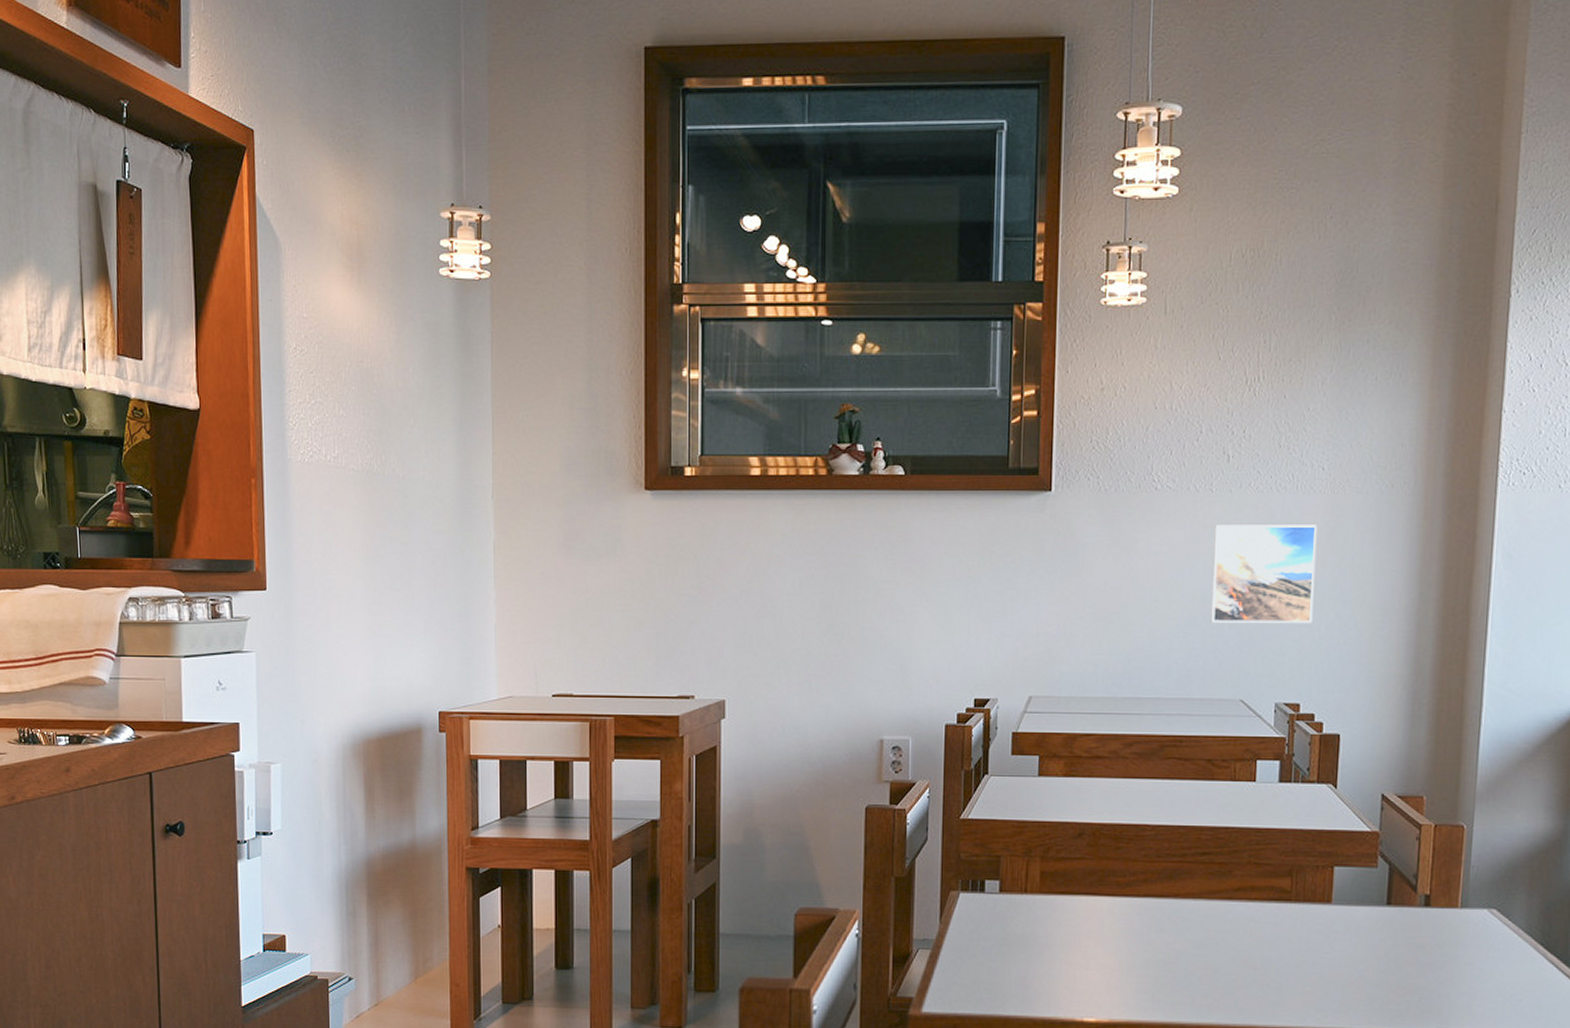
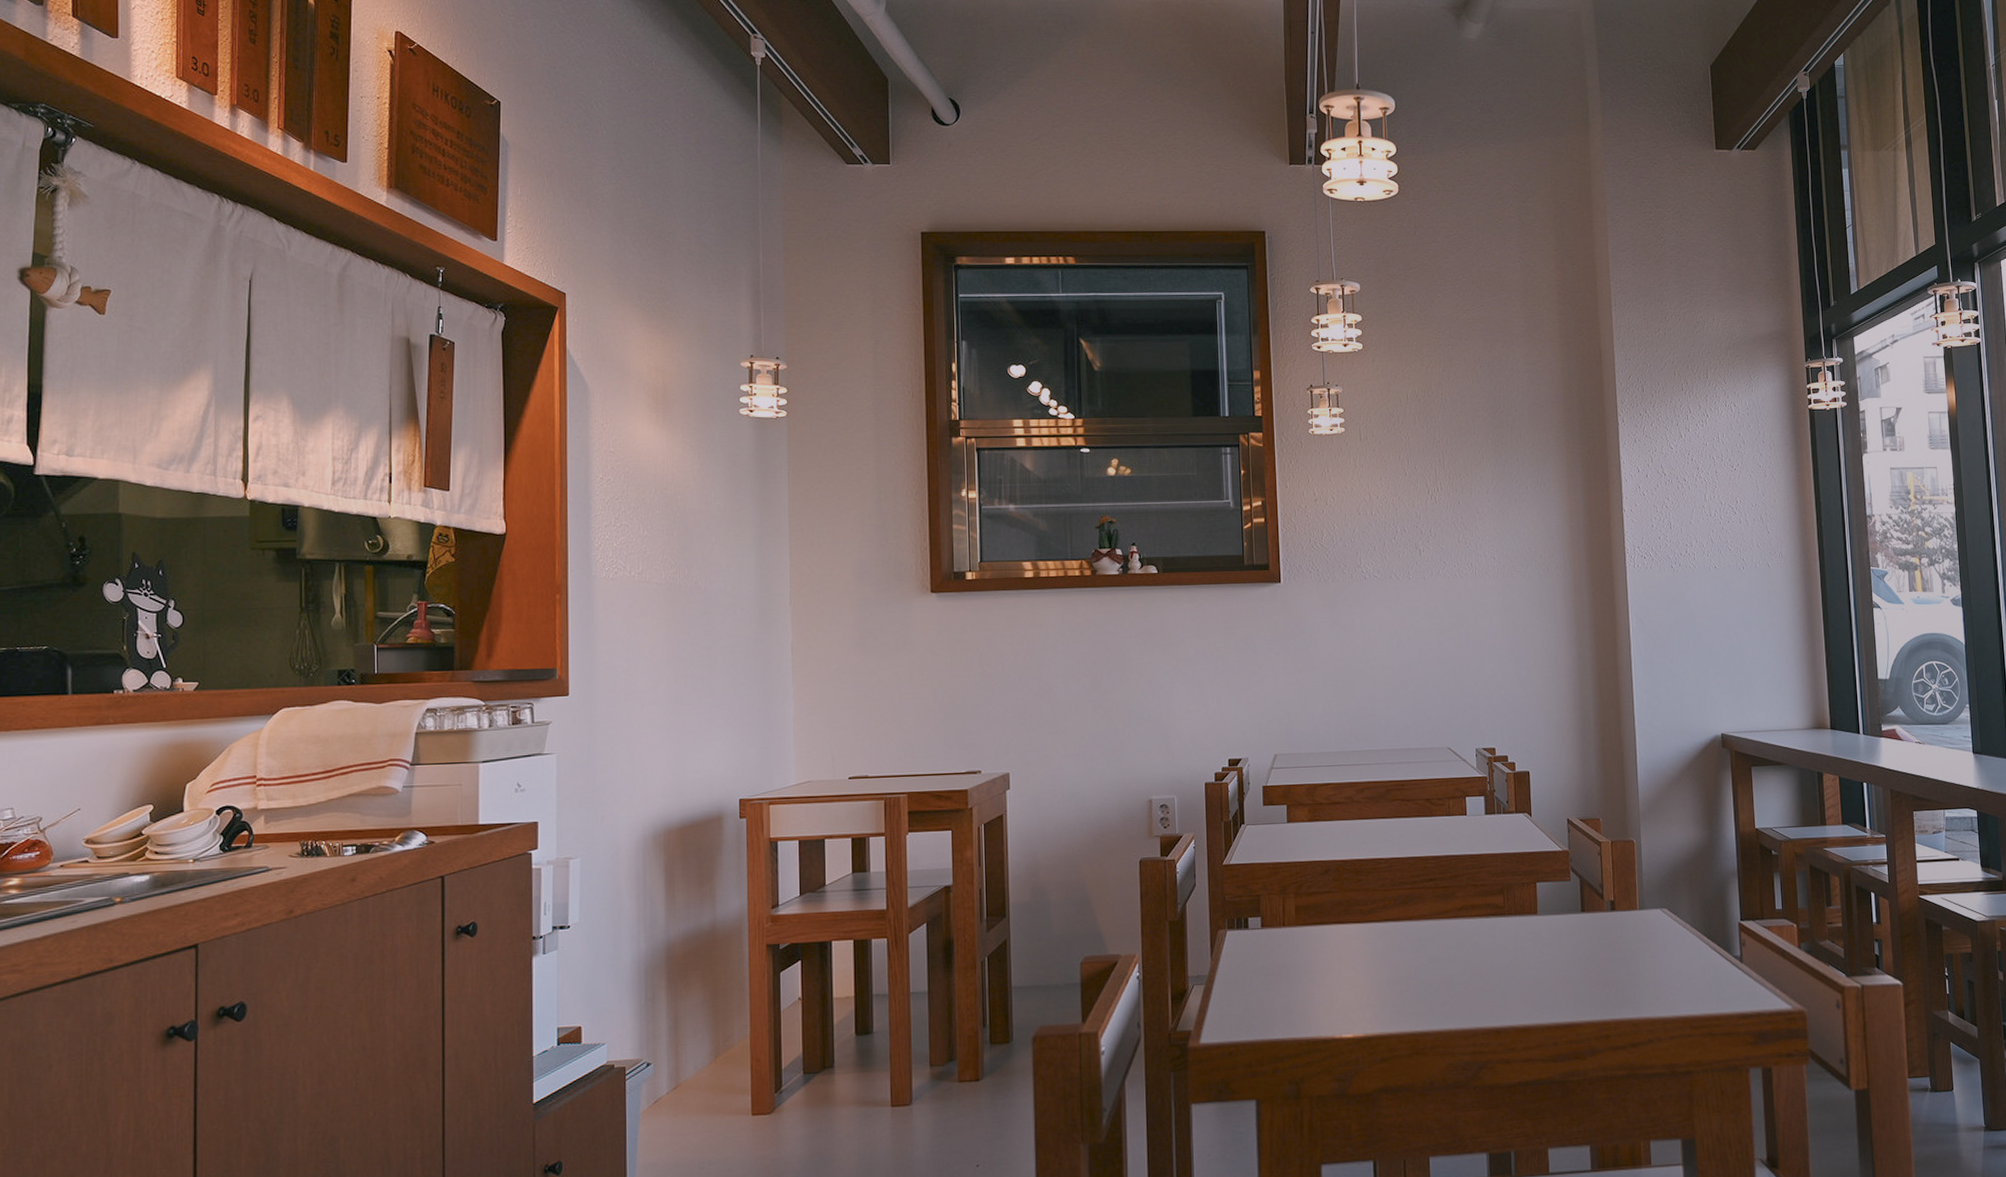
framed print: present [1210,525,1318,623] -> none [1414,602,1498,685]

